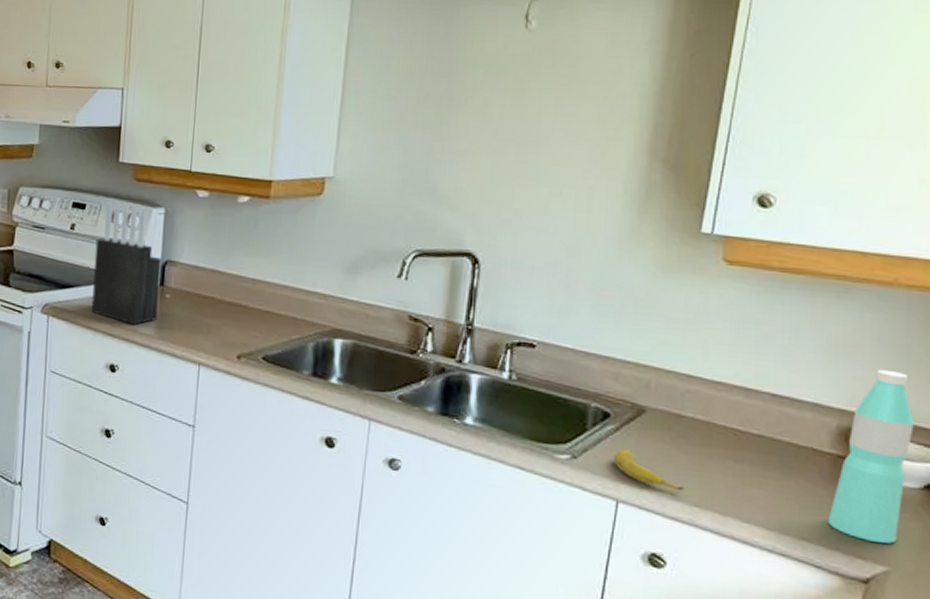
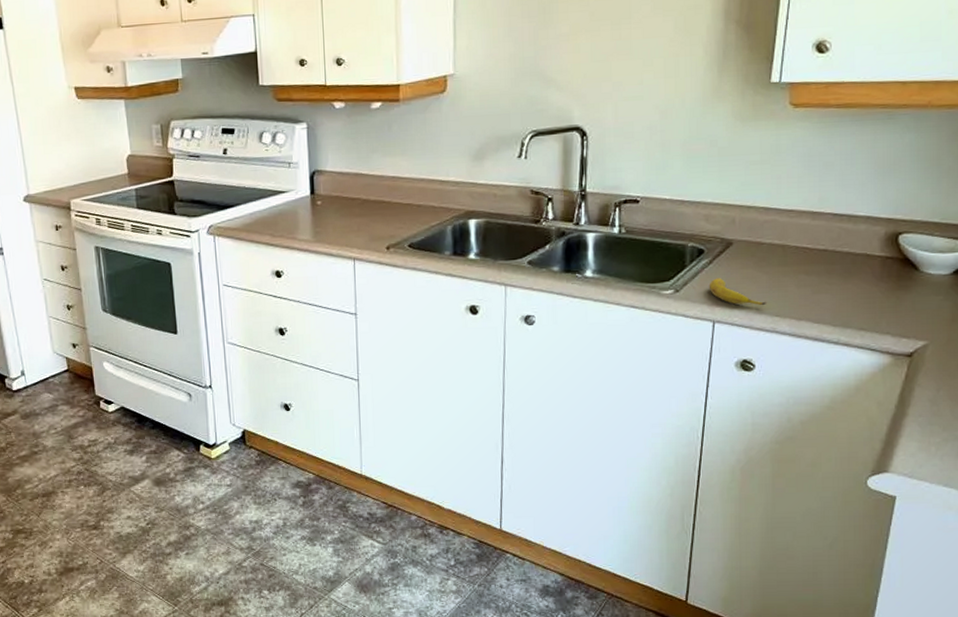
knife block: present [91,202,161,324] -> none [248,124,312,233]
water bottle: present [827,369,914,544] -> none [880,179,945,323]

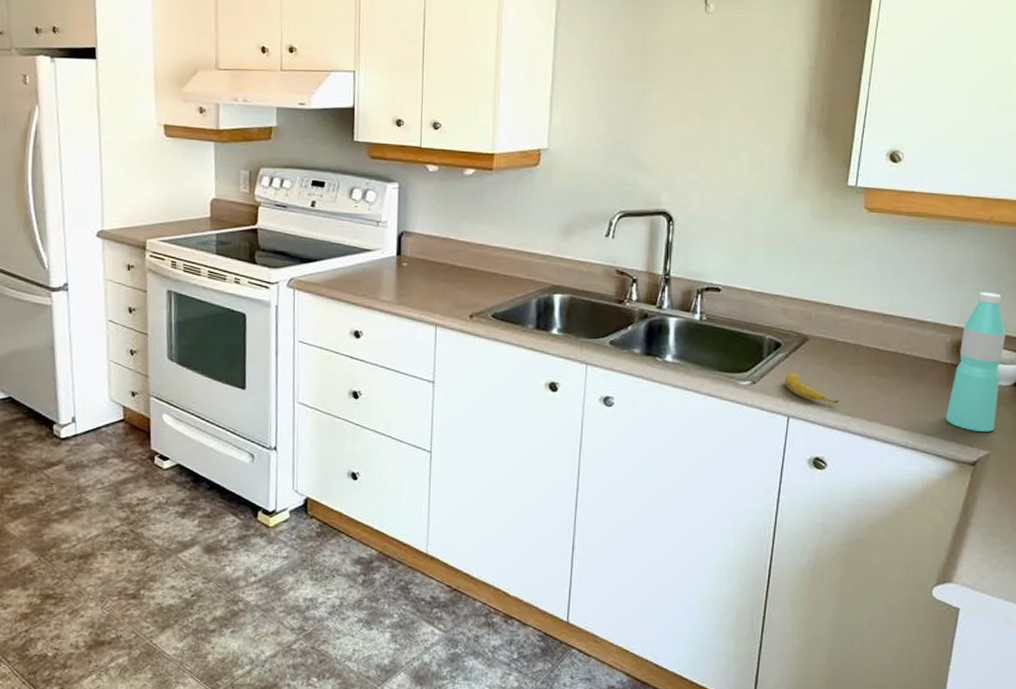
water bottle: none [880,179,945,323] -> present [945,291,1006,432]

